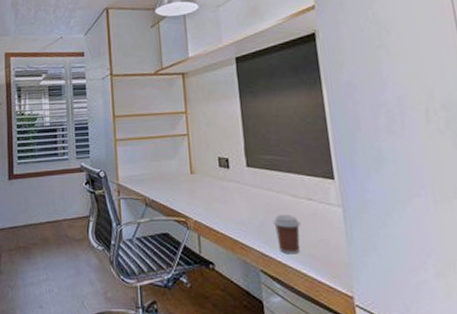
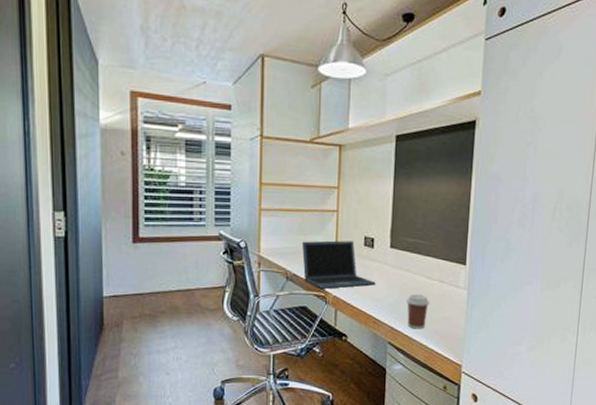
laptop: none [157,163,237,214] -> present [302,240,376,289]

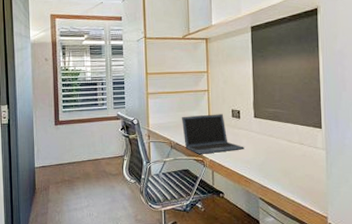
coffee cup: present [405,294,430,329] -> none [271,156,293,186]

